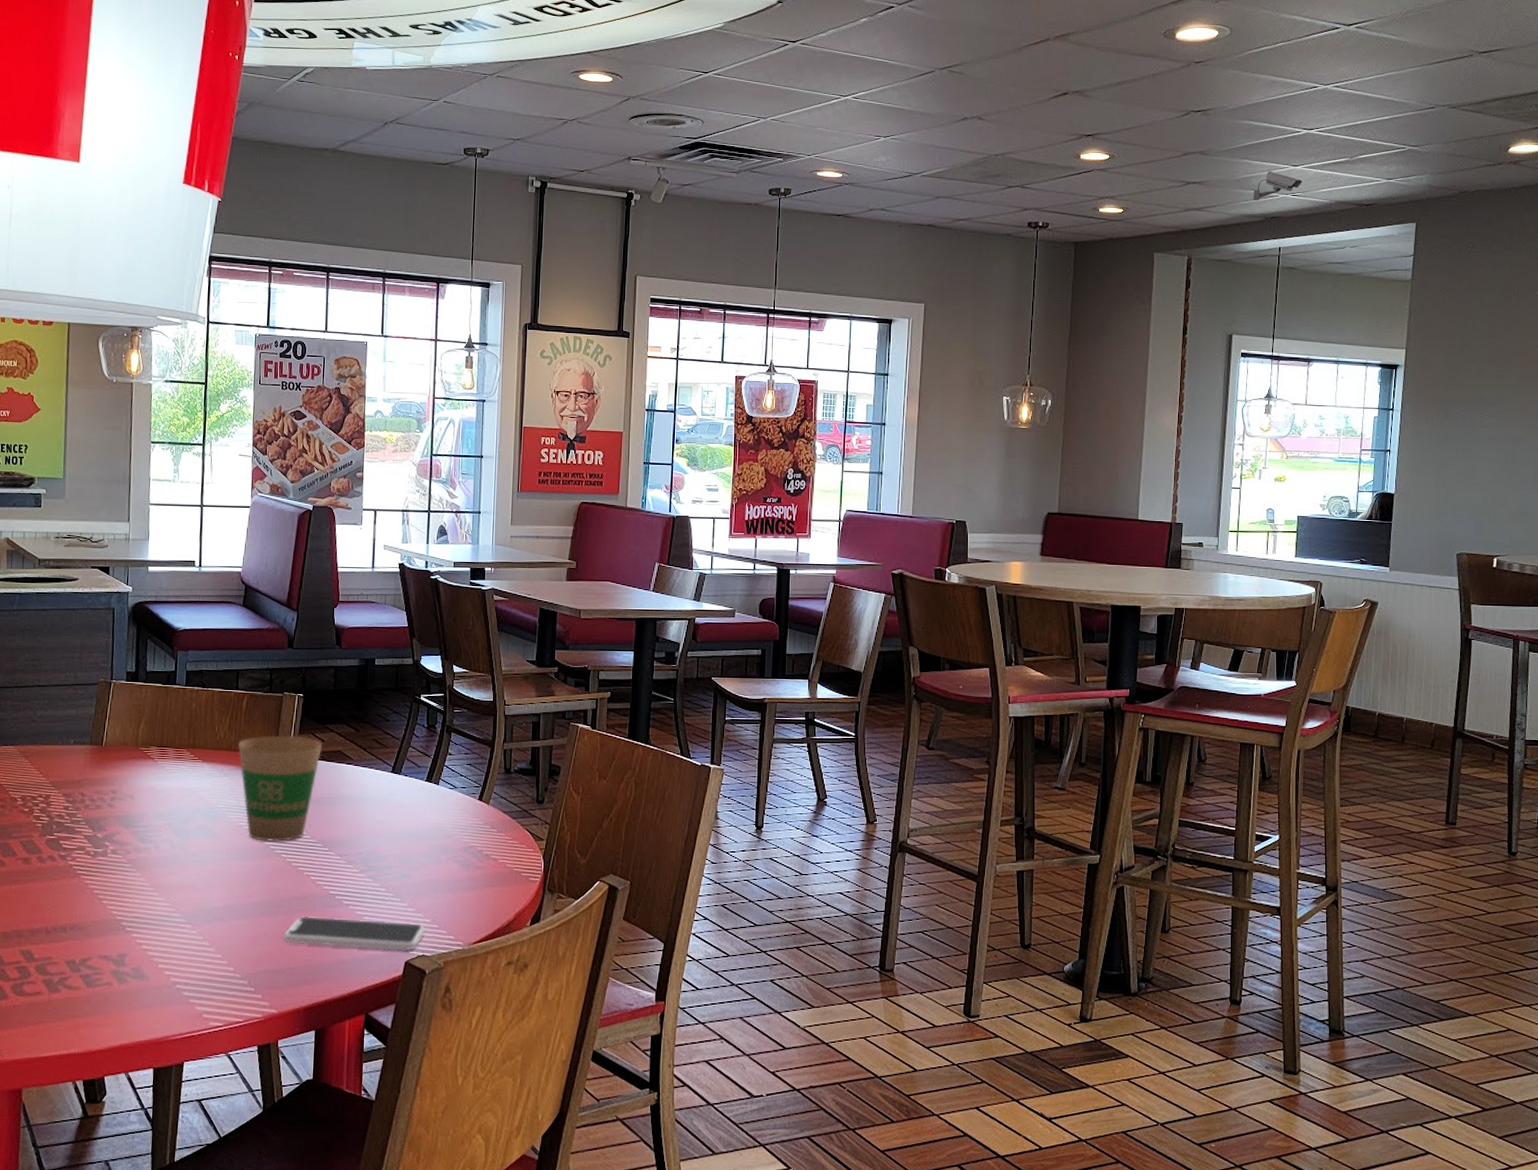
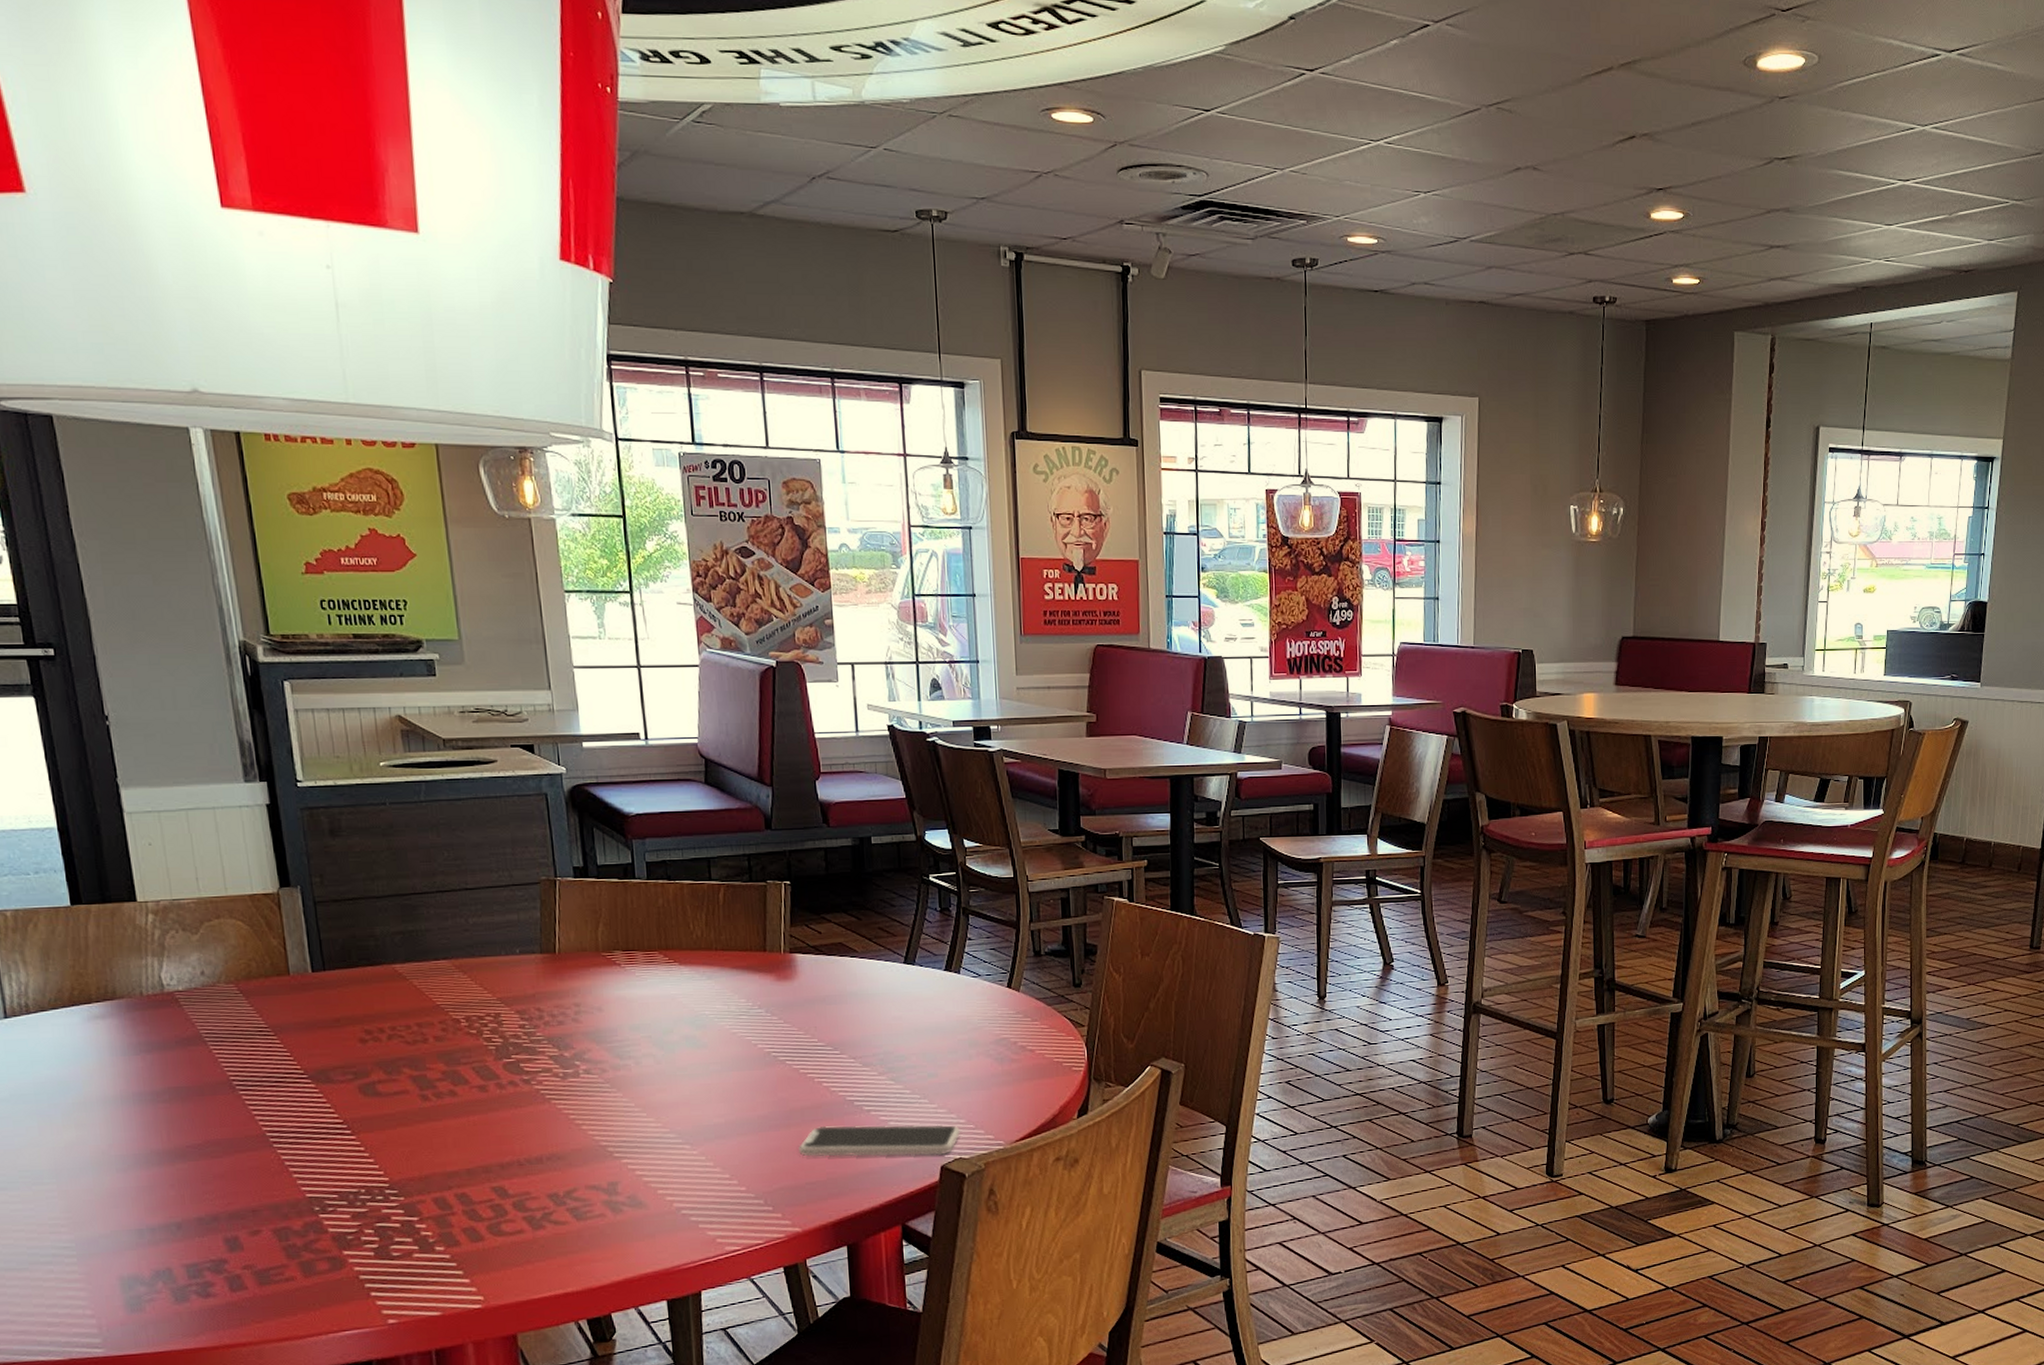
paper cup: present [238,735,322,842] -> none [720,928,820,1048]
security camera: present [1253,171,1302,200] -> none [1842,231,1896,267]

